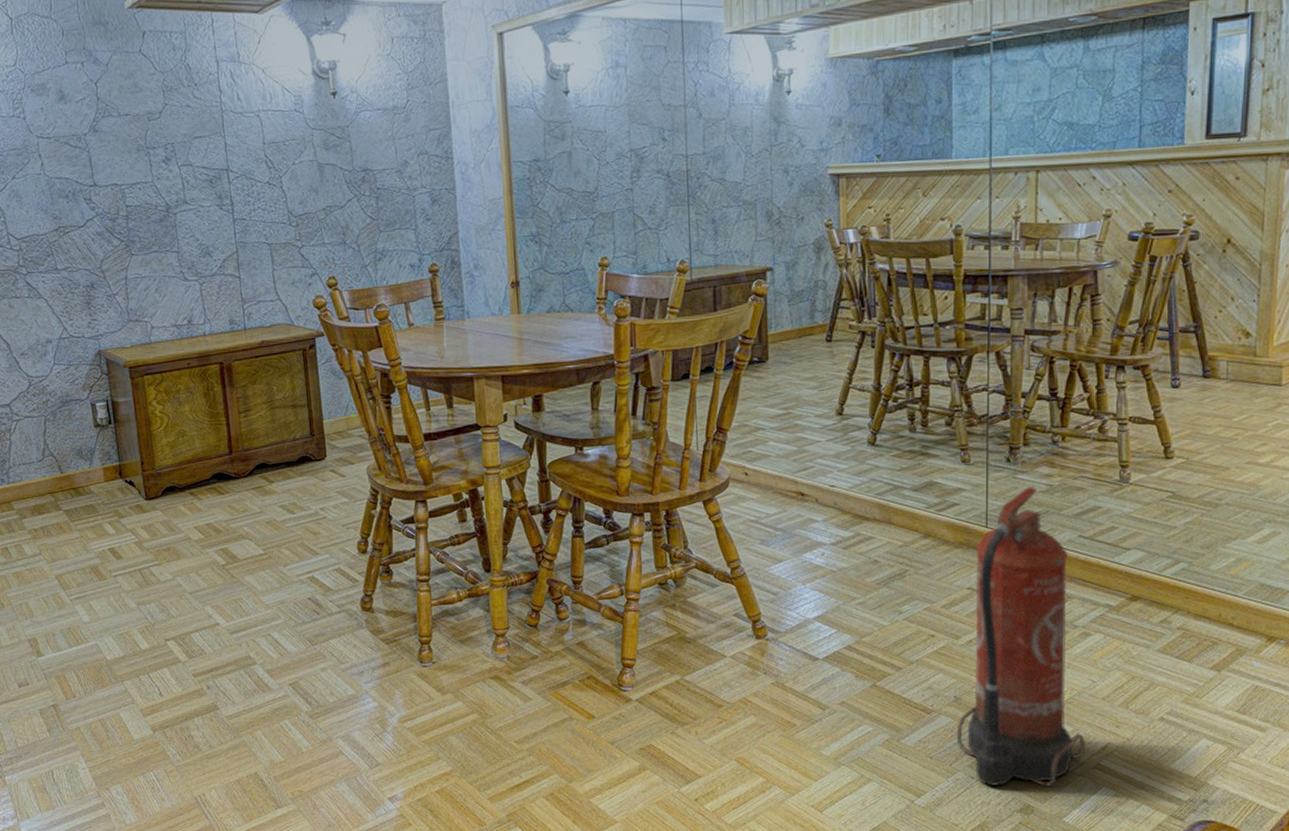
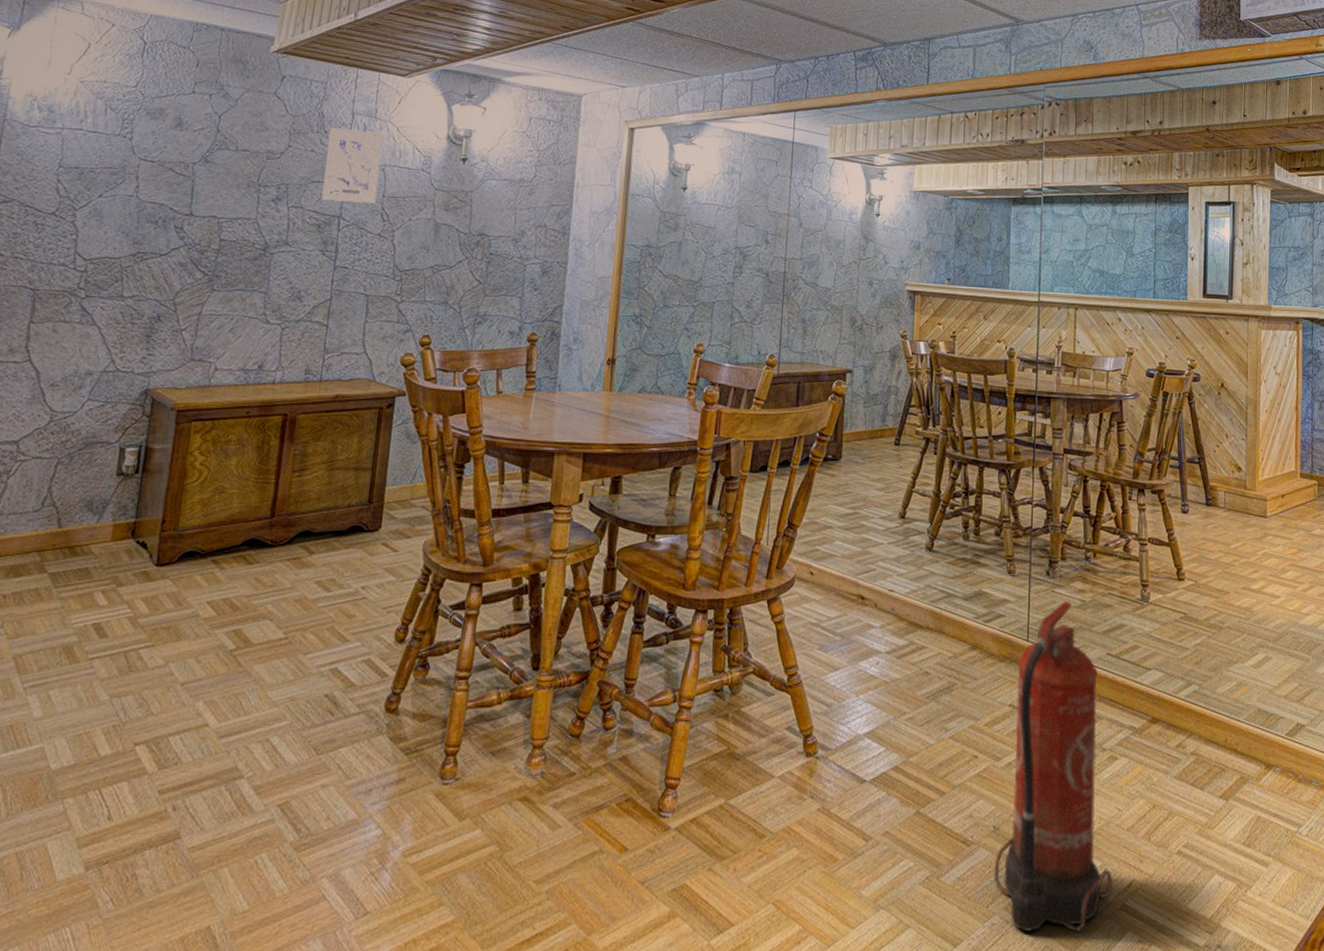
wall art: none [198,77,257,155] -> present [322,128,383,203]

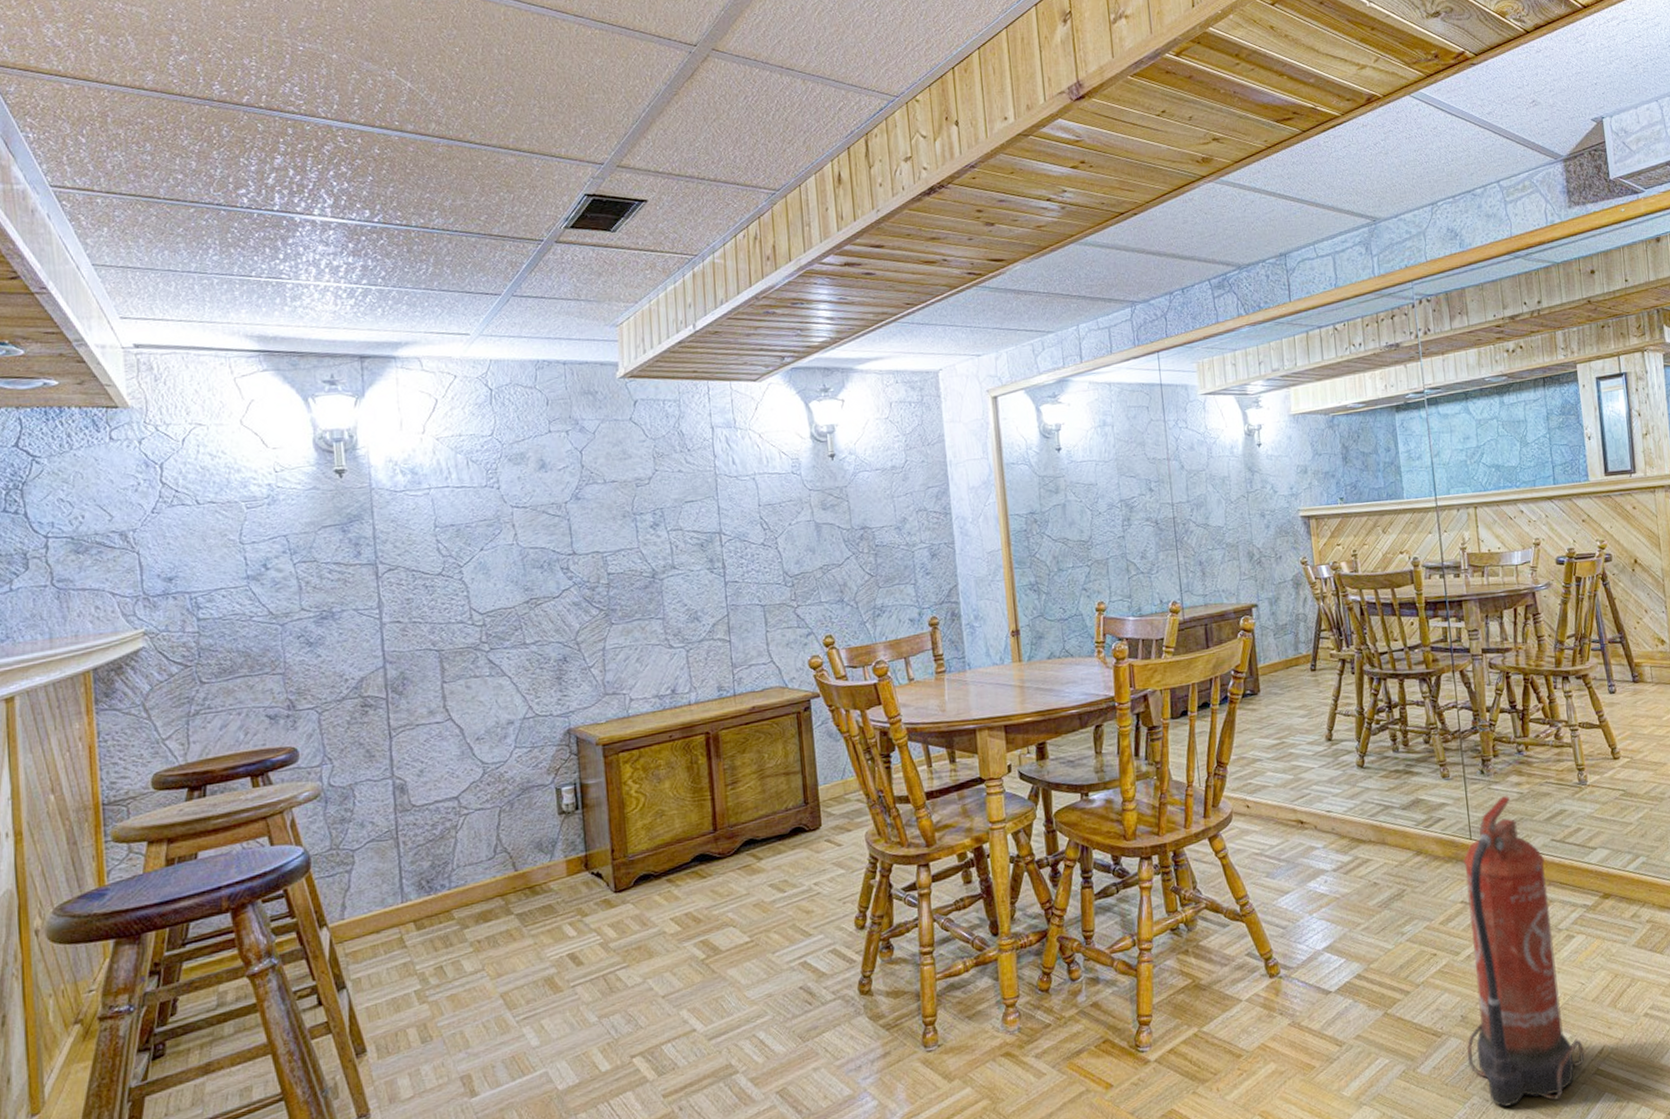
wall art: present [322,128,383,203] -> none [691,442,752,519]

